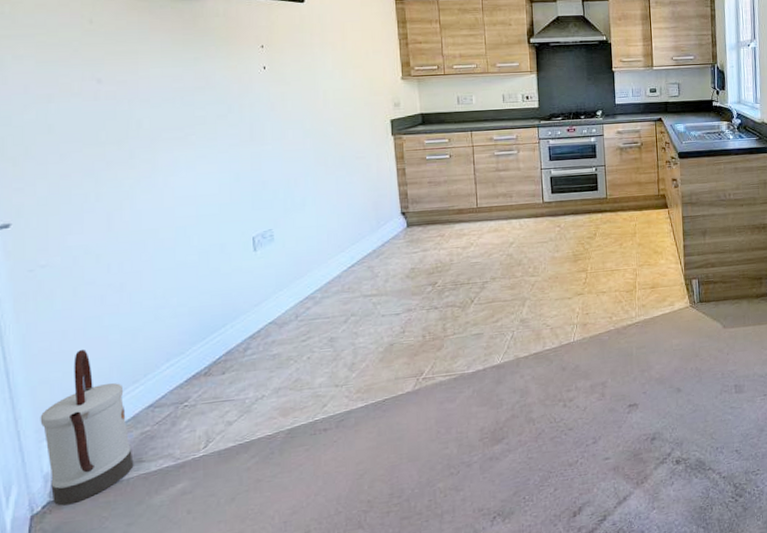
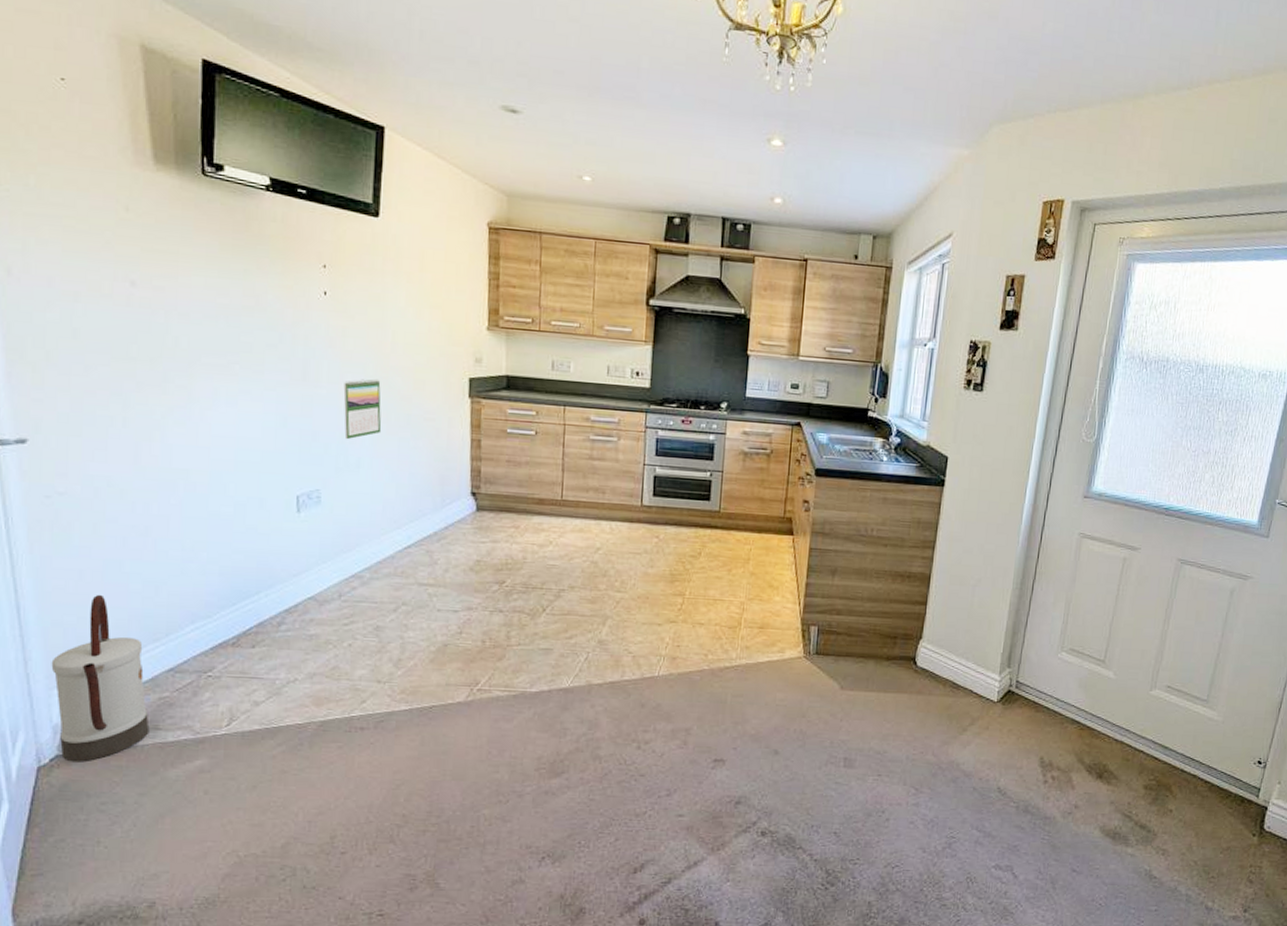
calendar: none [286,131,321,184] -> present [343,379,382,440]

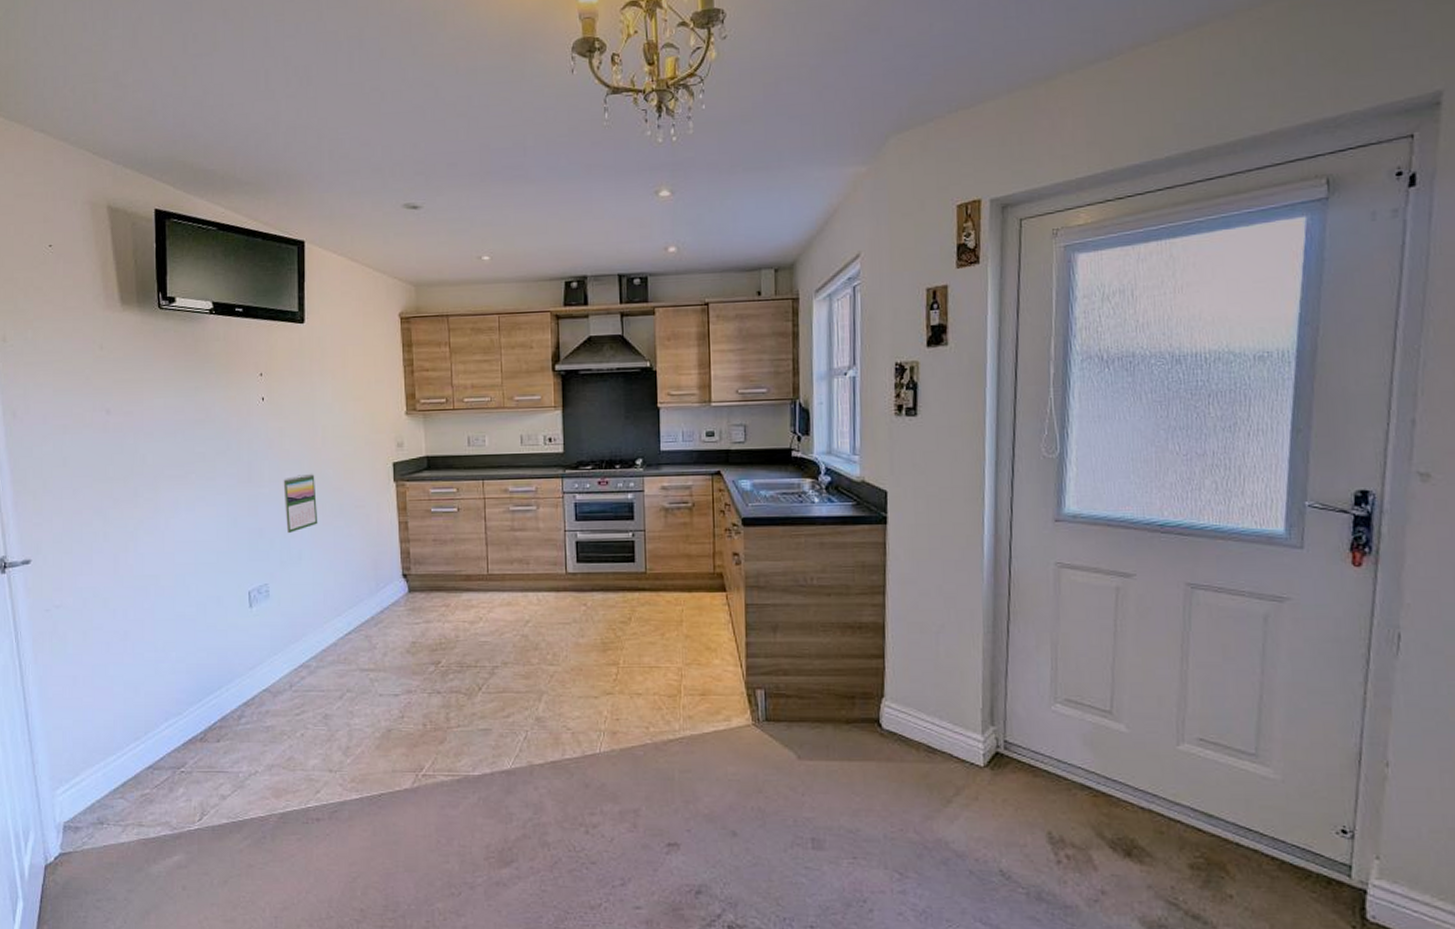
watering can: present [51,594,150,762] -> none [53,697,134,860]

